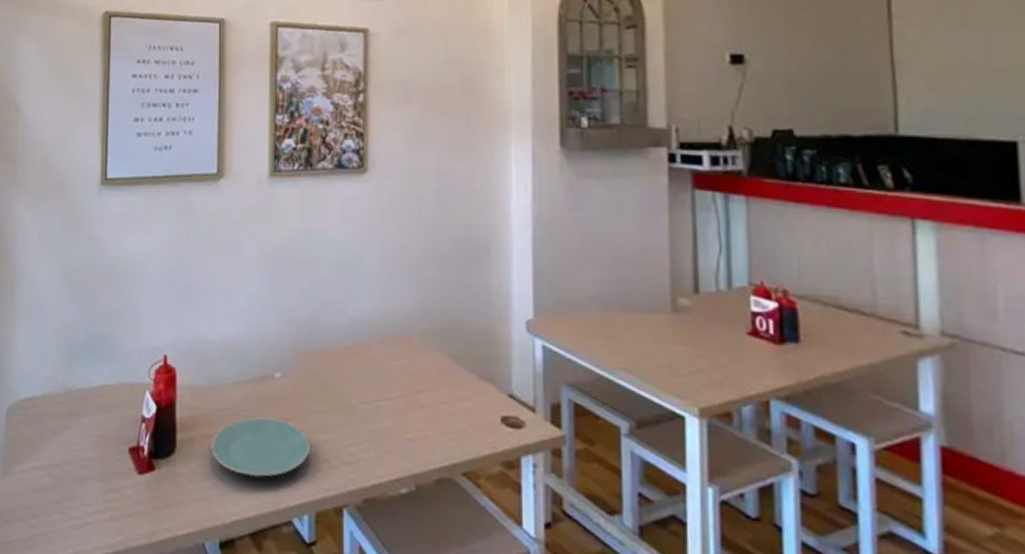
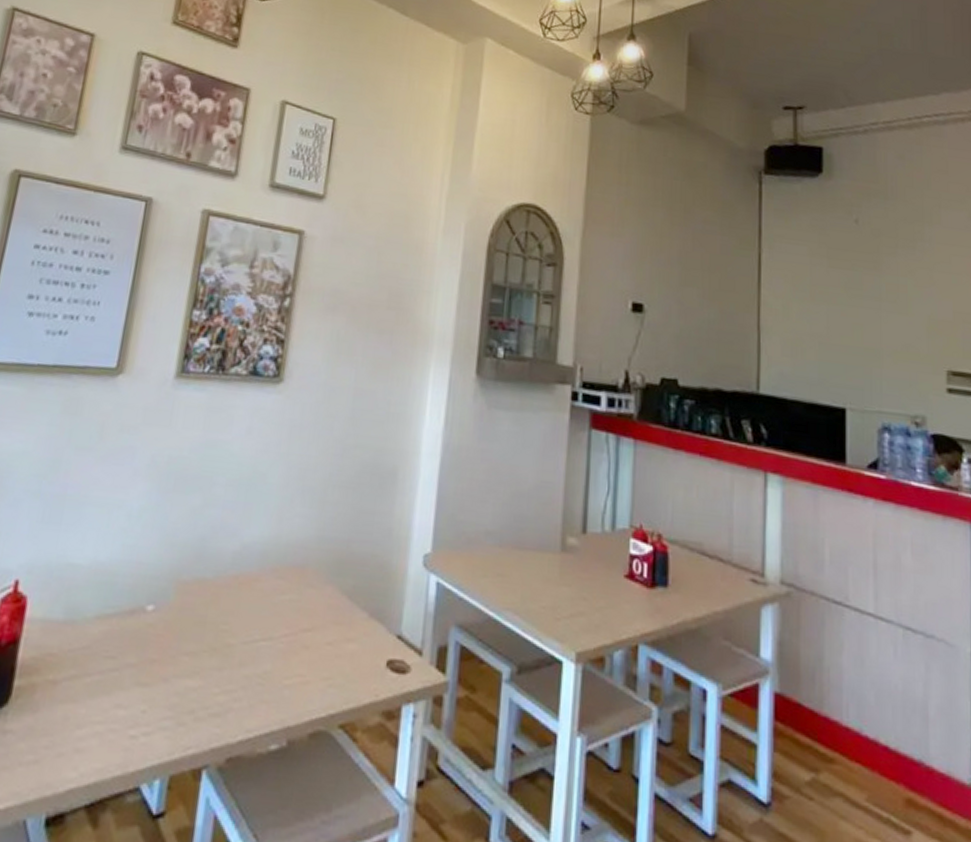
plate: present [211,417,310,478] -> none [54,658,176,734]

